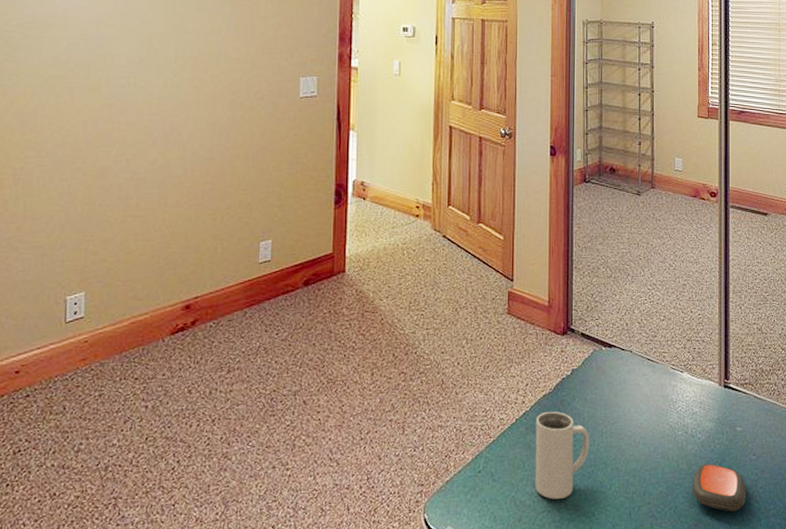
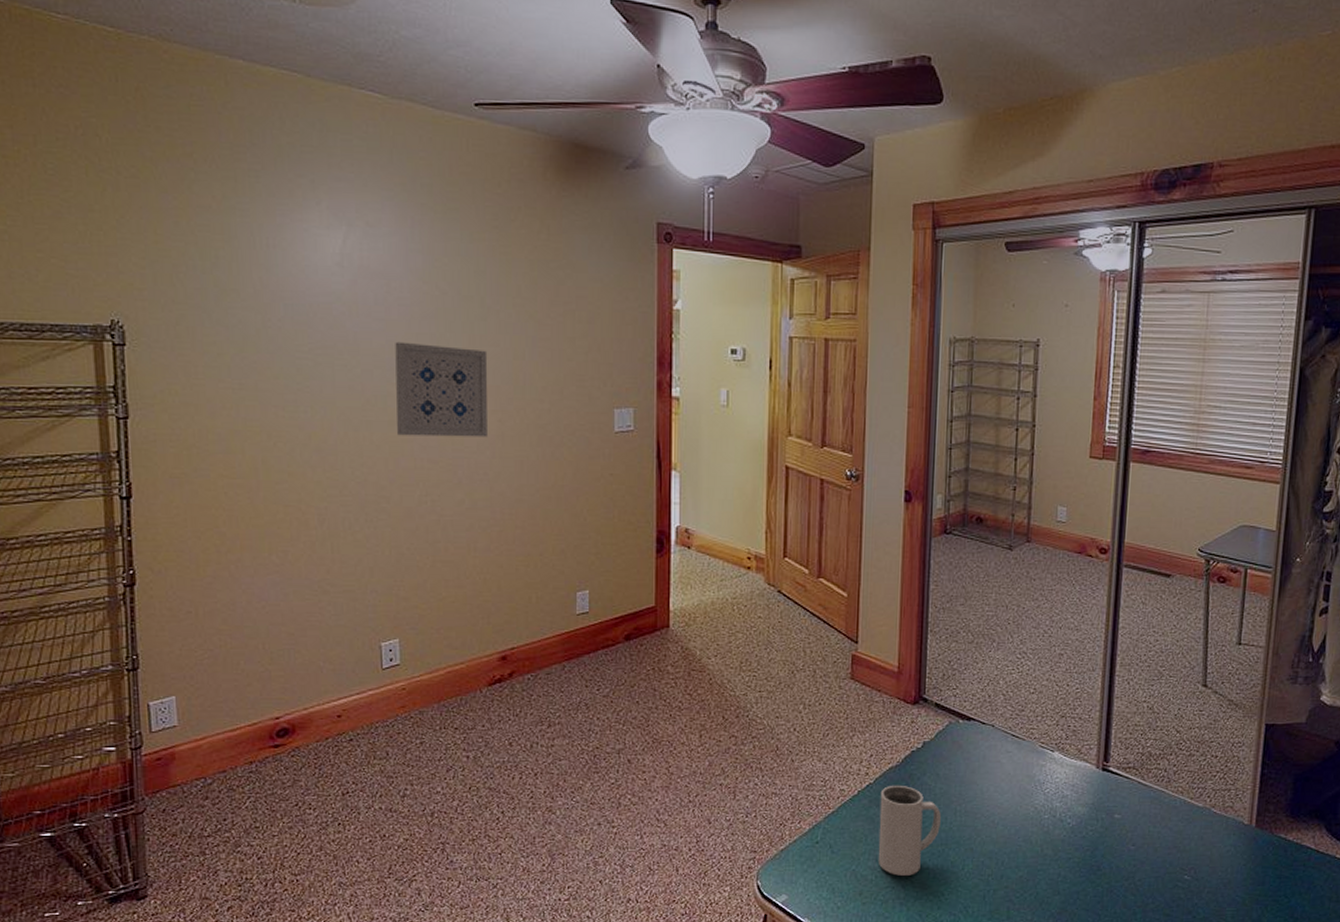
wall art: none [98,18,187,102] -> present [395,341,488,437]
remote control: present [692,464,747,512] -> none [1057,851,1122,903]

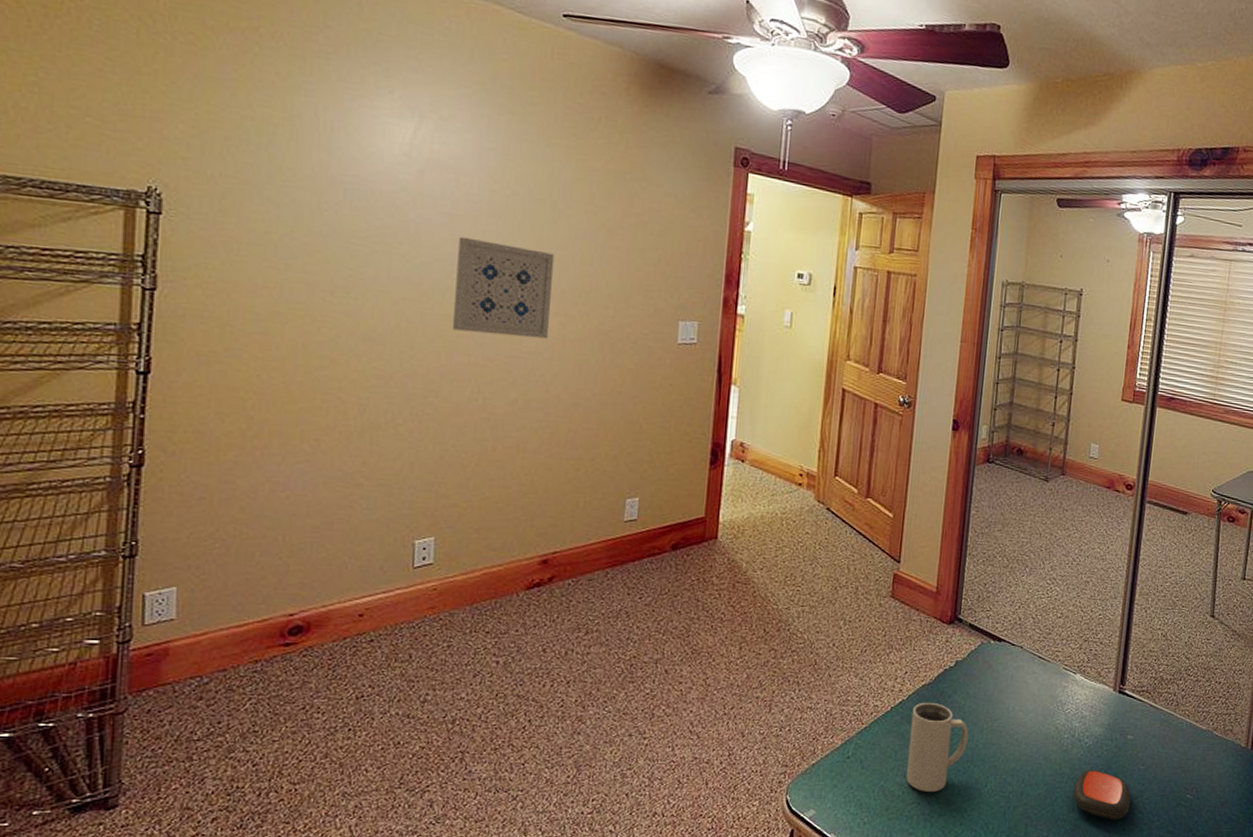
remote control: none [1057,851,1122,903] -> present [1073,770,1131,820]

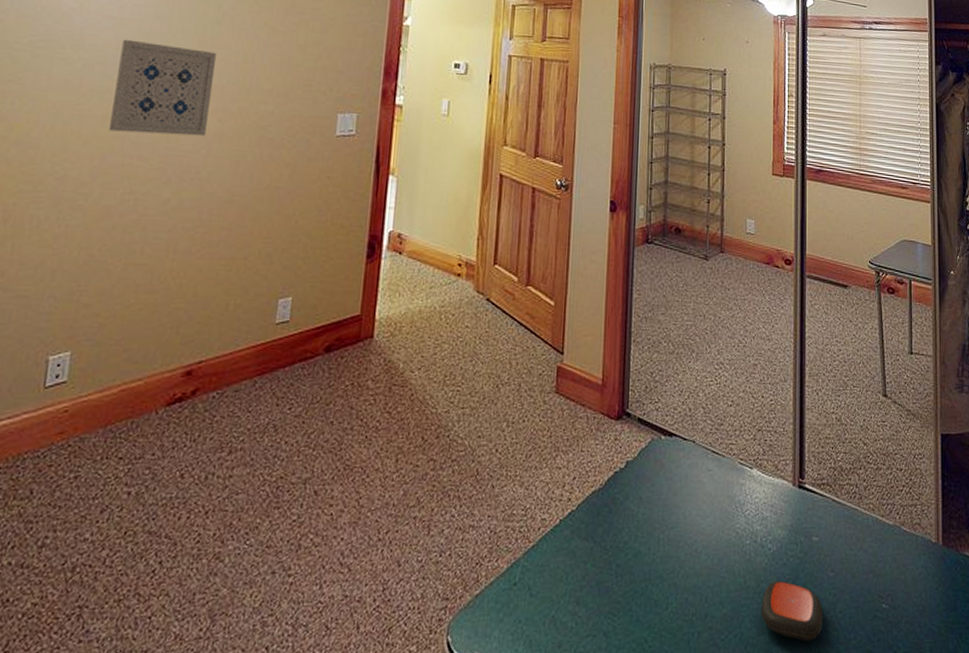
mug: present [906,702,969,792] -> none [579,511,644,621]

